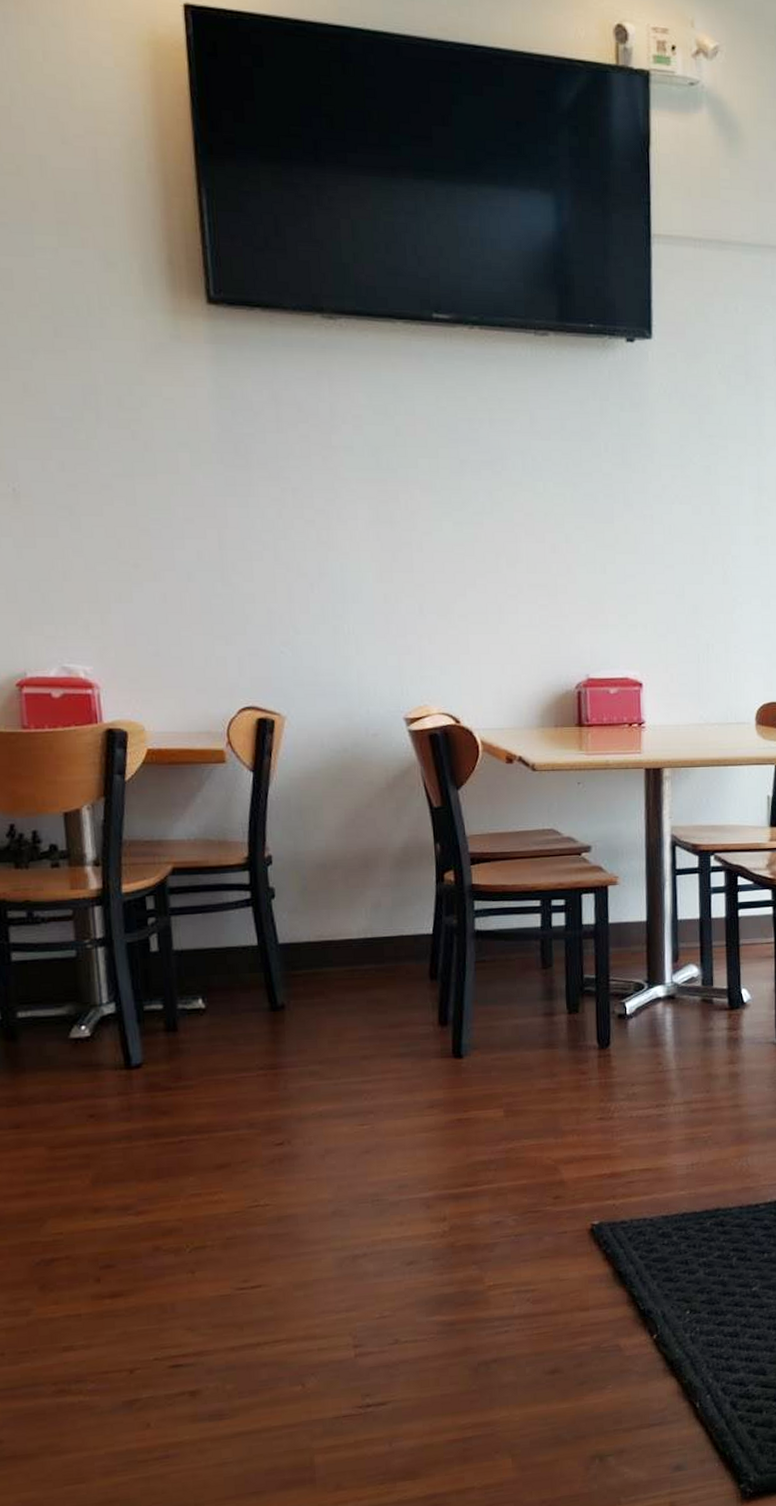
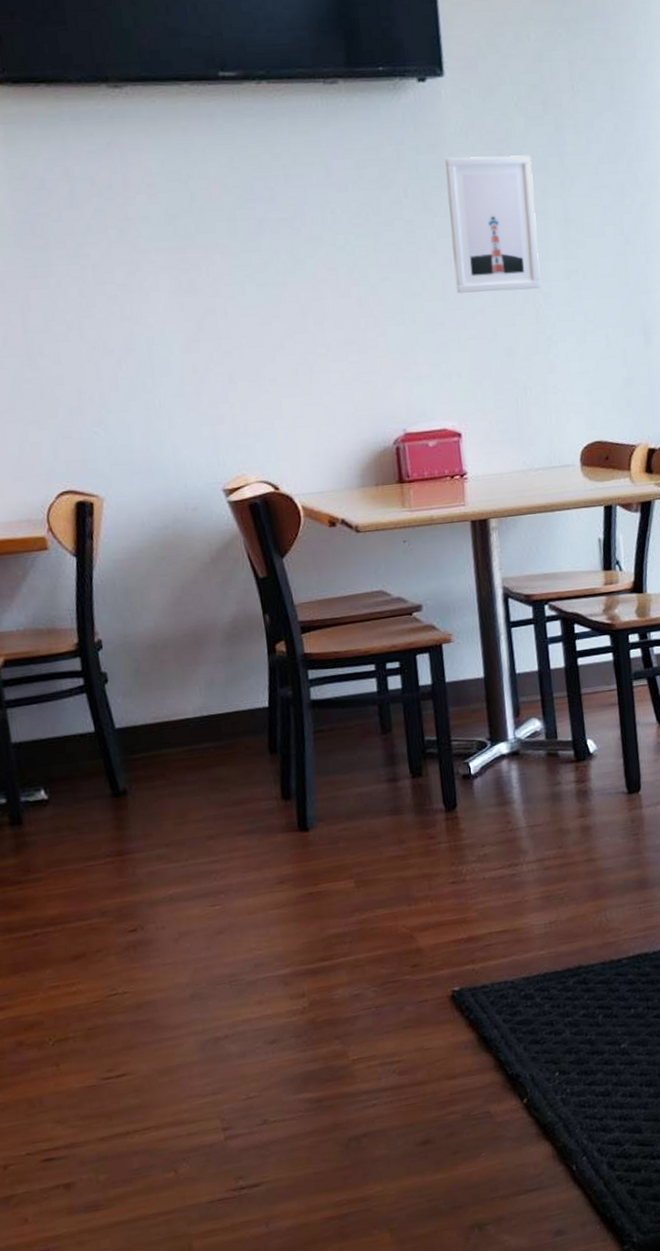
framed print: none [646,418,731,550] -> present [445,155,541,293]

